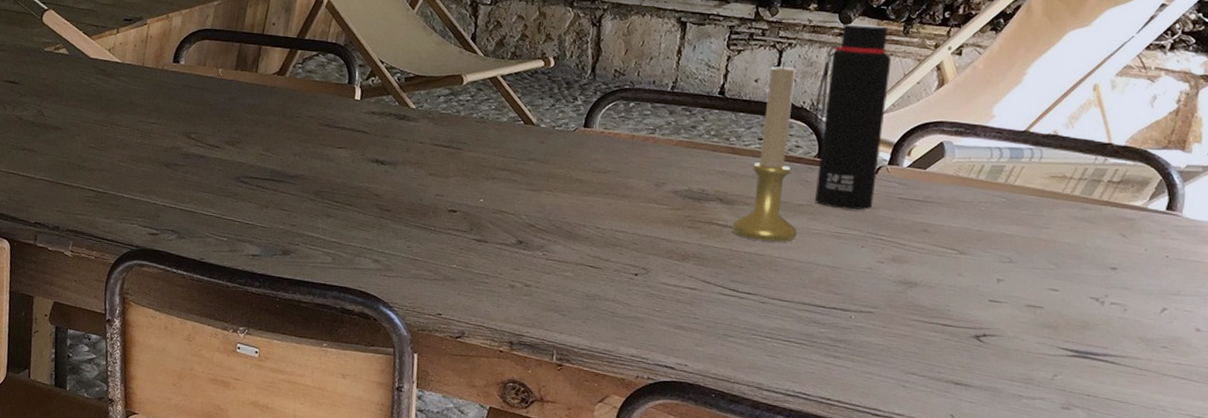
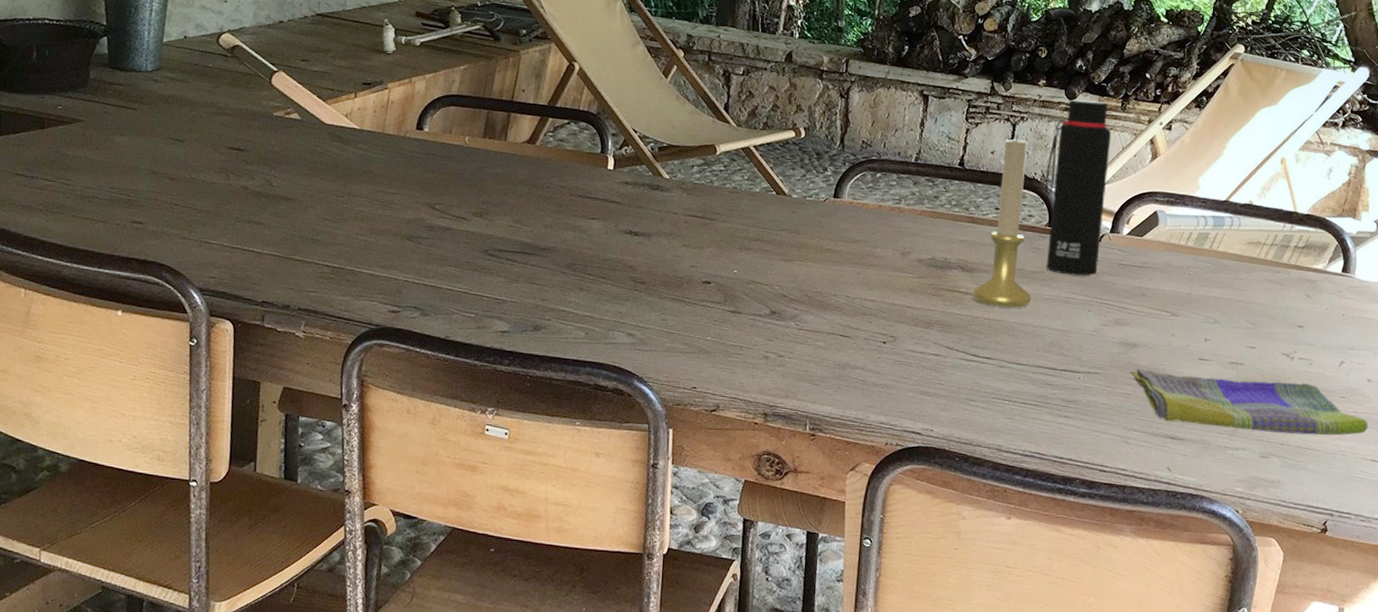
dish towel: none [908,308,1195,389] -> present [1129,368,1368,436]

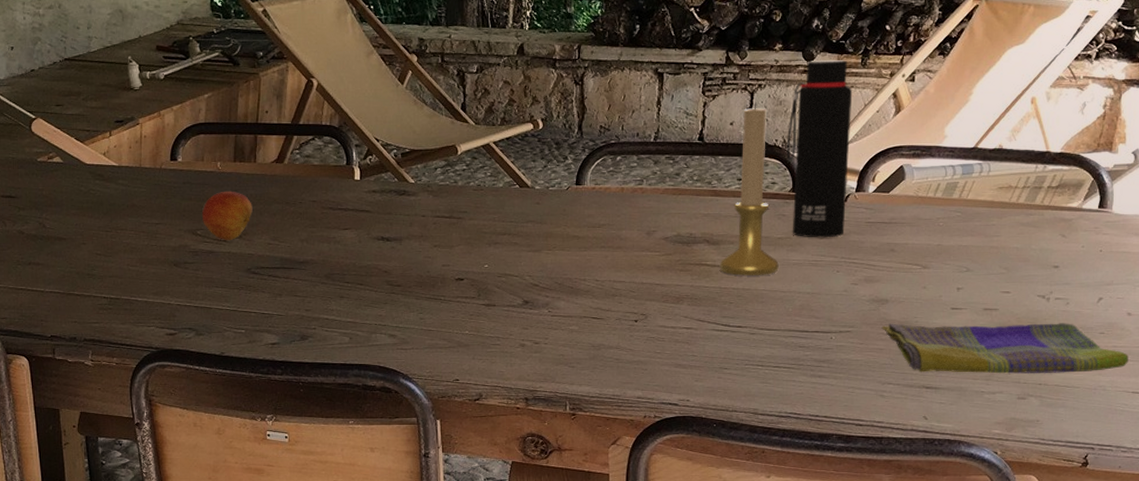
fruit: none [442,166,498,219] -> present [201,191,253,241]

